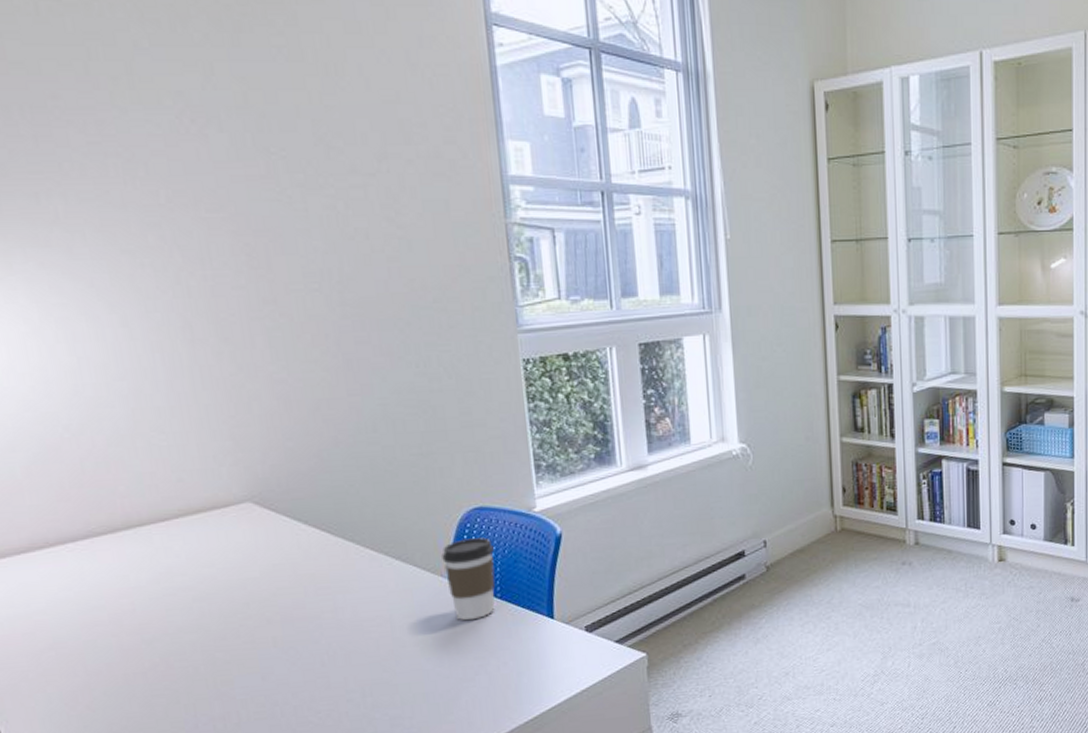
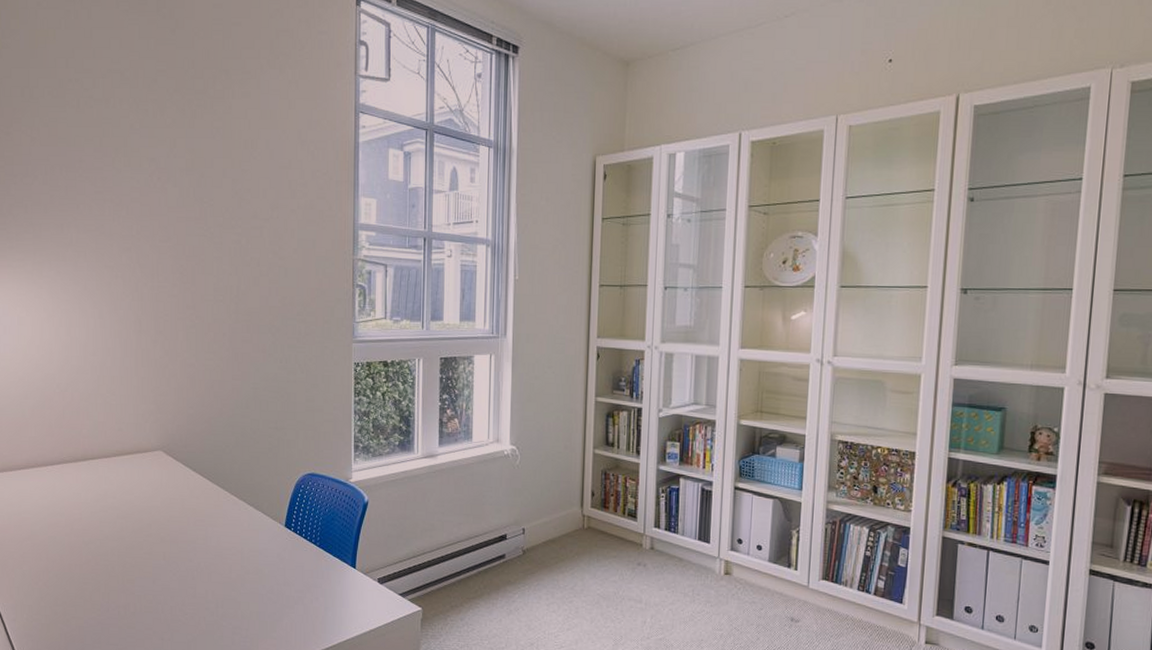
coffee cup: present [442,537,496,621] -> none [282,496,318,561]

